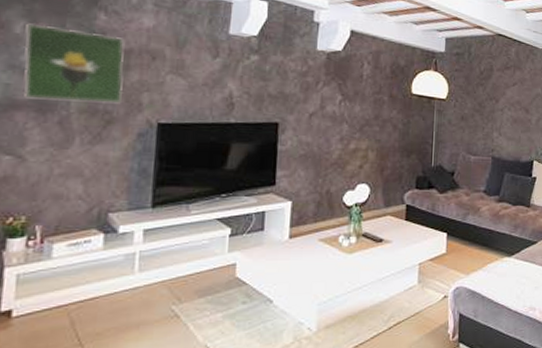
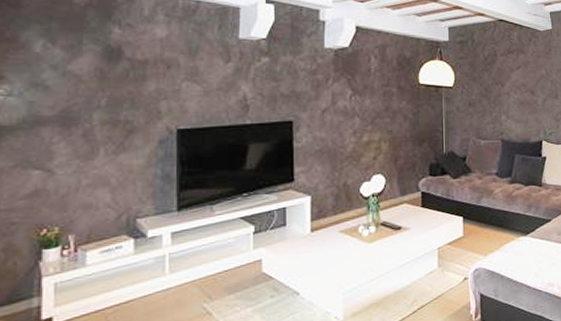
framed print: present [23,23,124,103] -> none [44,42,142,114]

